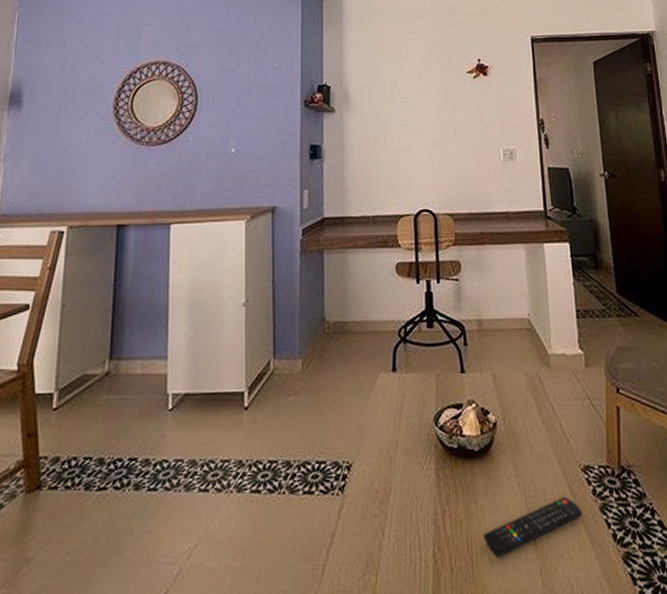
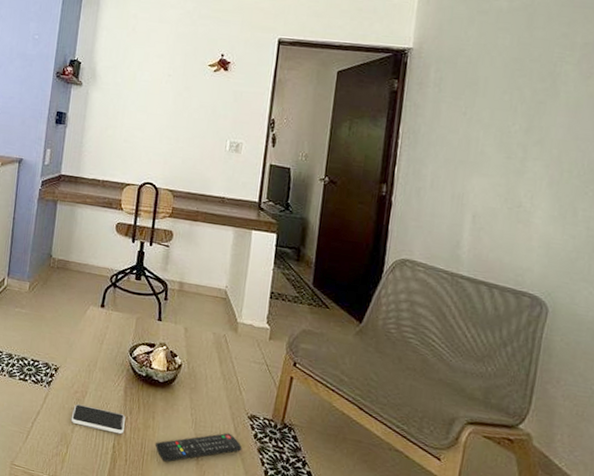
smartphone: none [376,505,444,537] -> present [70,404,125,435]

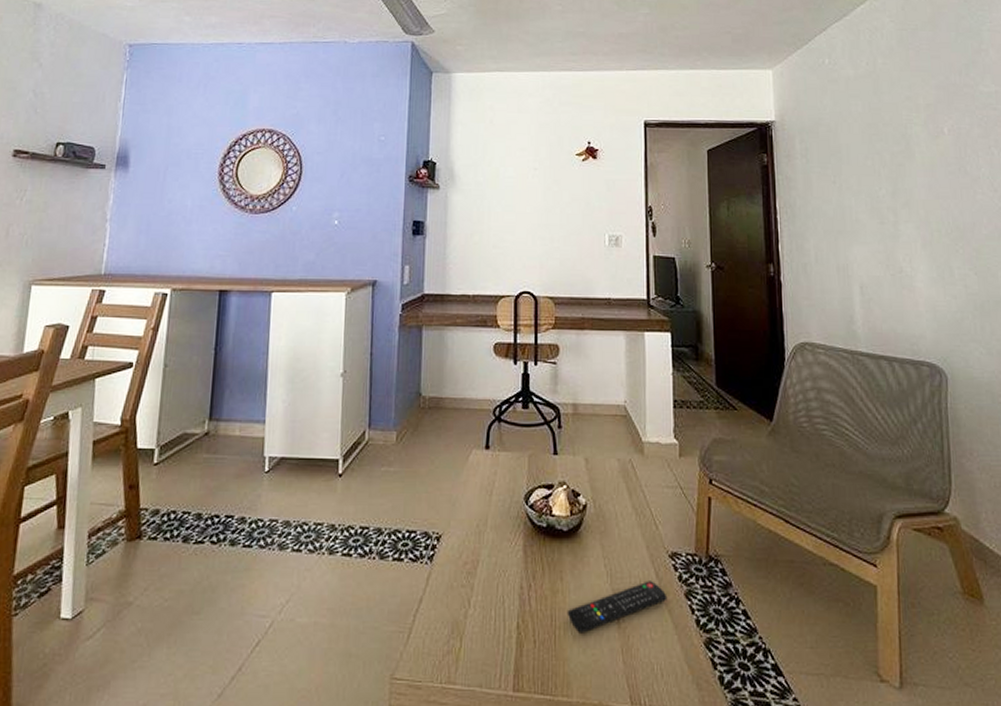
smartphone: present [70,404,125,435] -> none [462,579,529,609]

